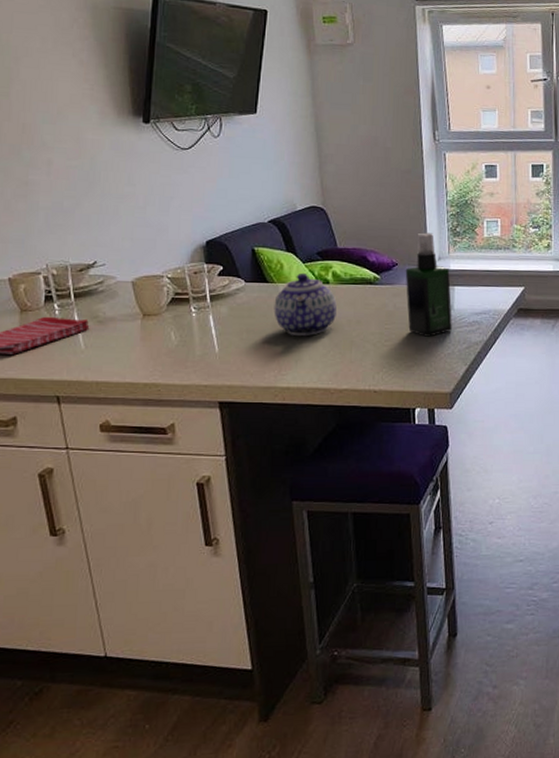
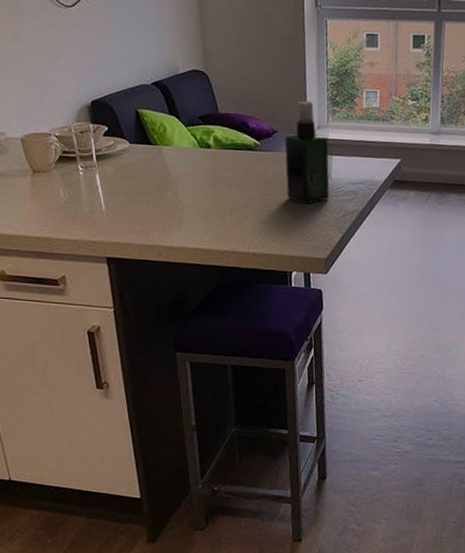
teapot: present [274,272,337,336] -> none [157,136,218,198]

